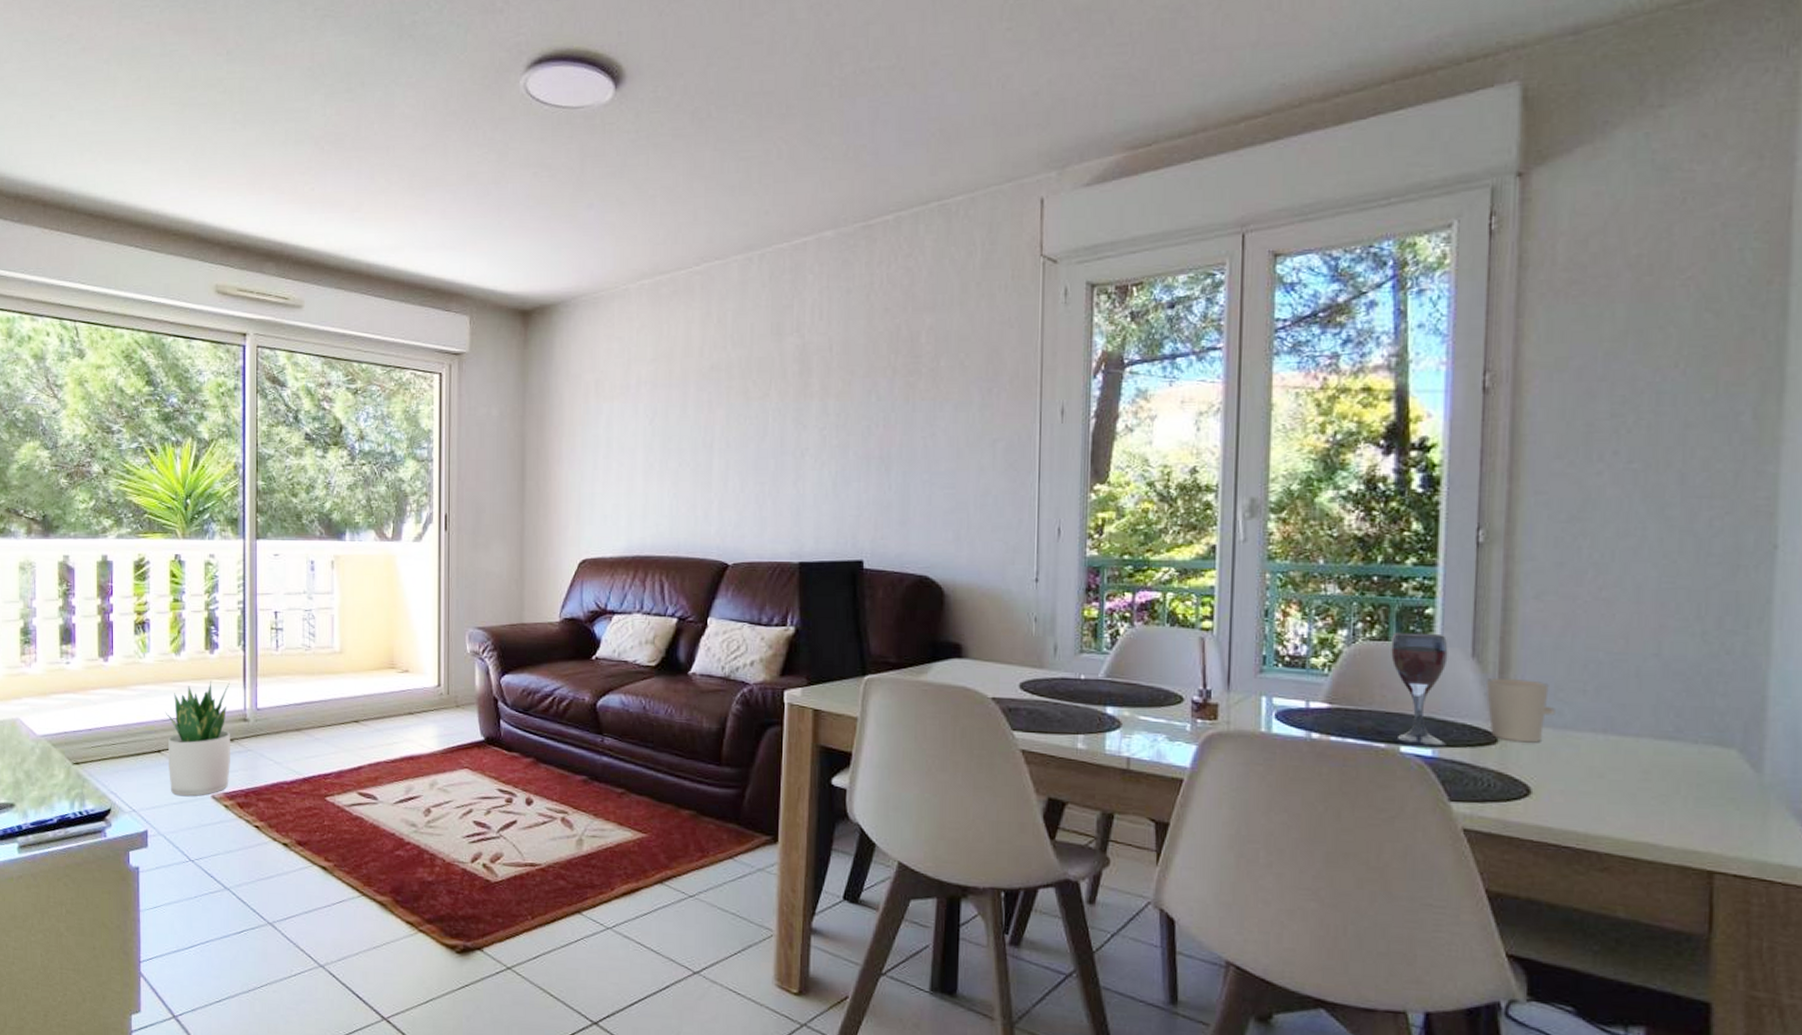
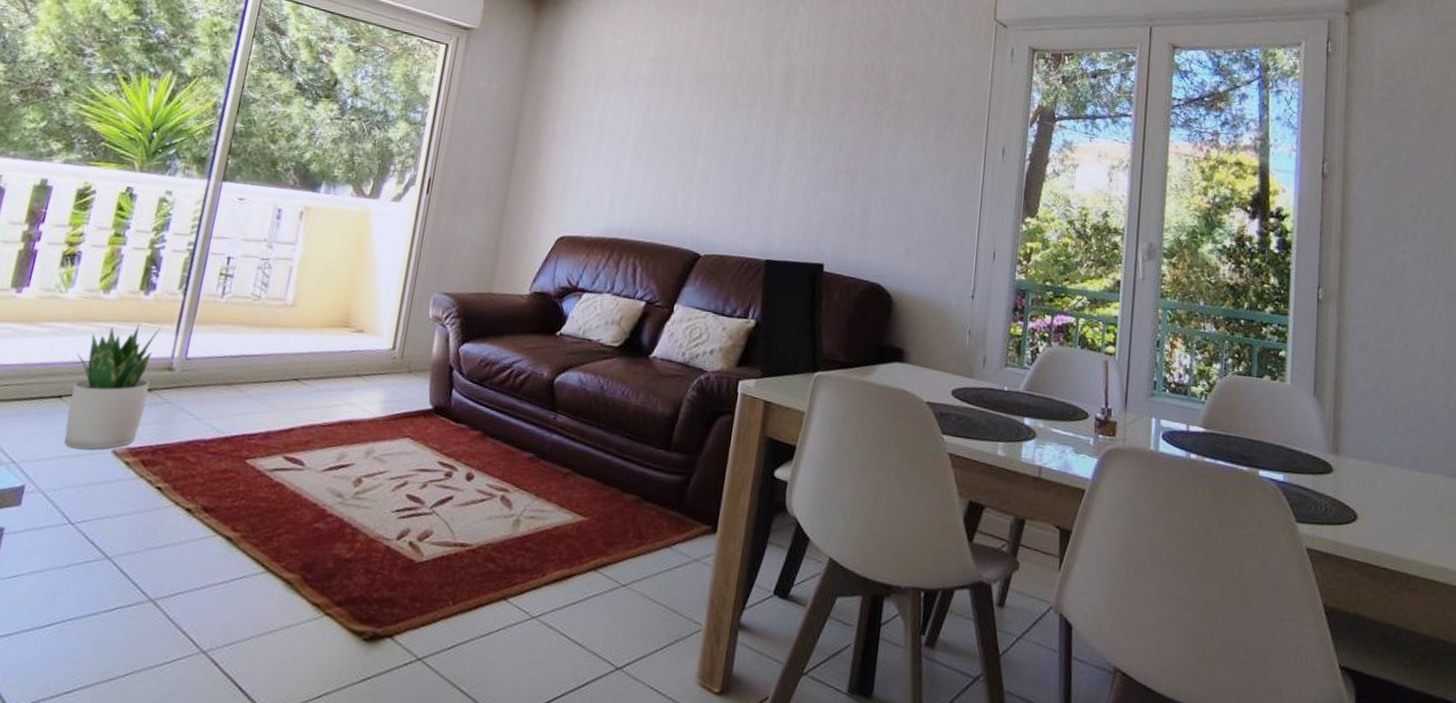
cup: present [1391,632,1448,748] -> none [1252,369,1296,474]
cup: present [1487,678,1555,743] -> none [1325,415,1375,474]

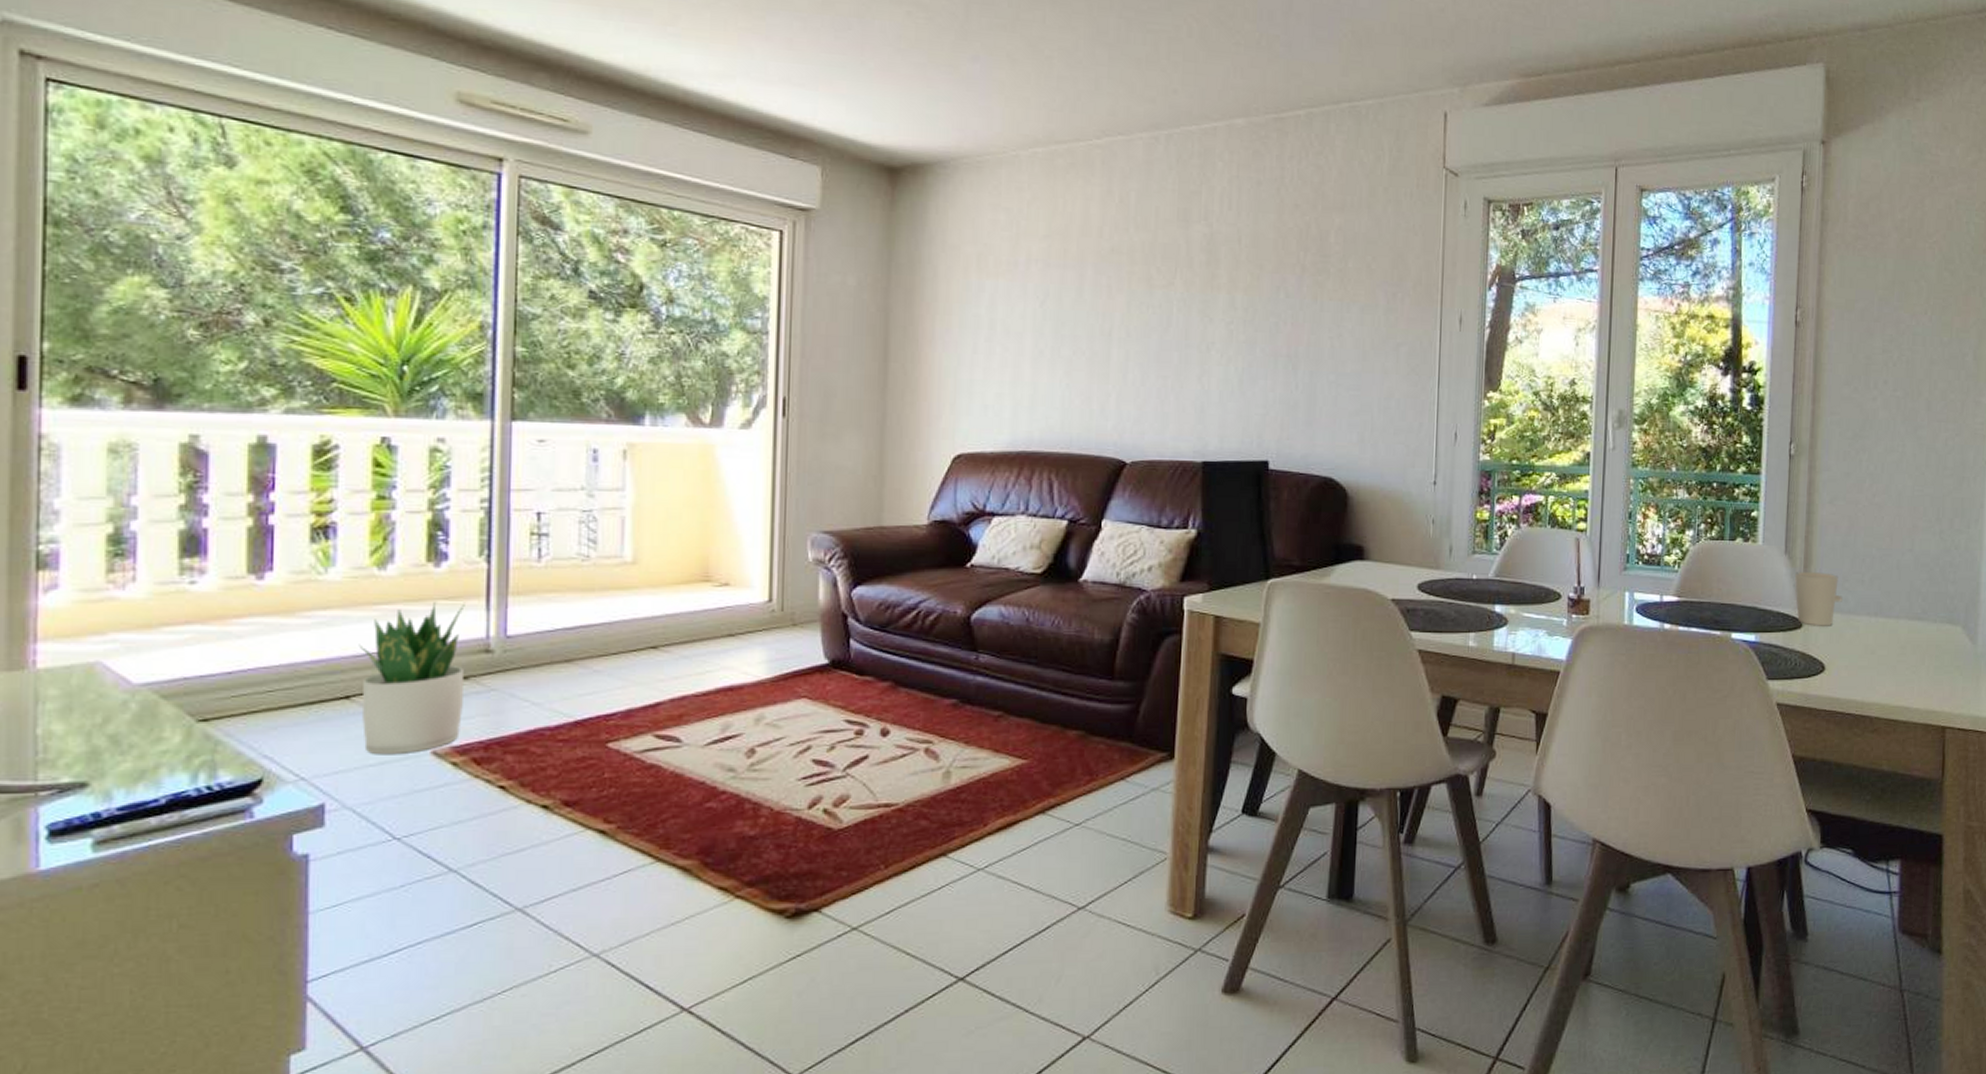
cup: none [1325,415,1375,474] -> present [1795,572,1843,626]

